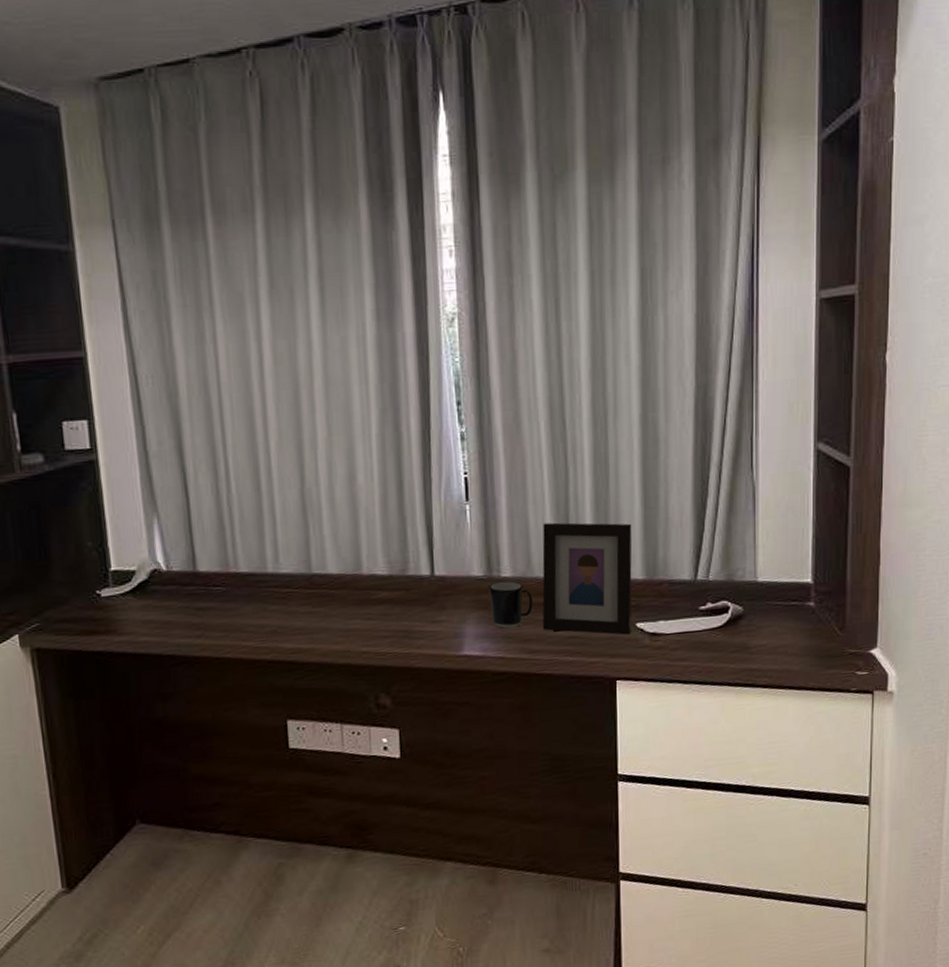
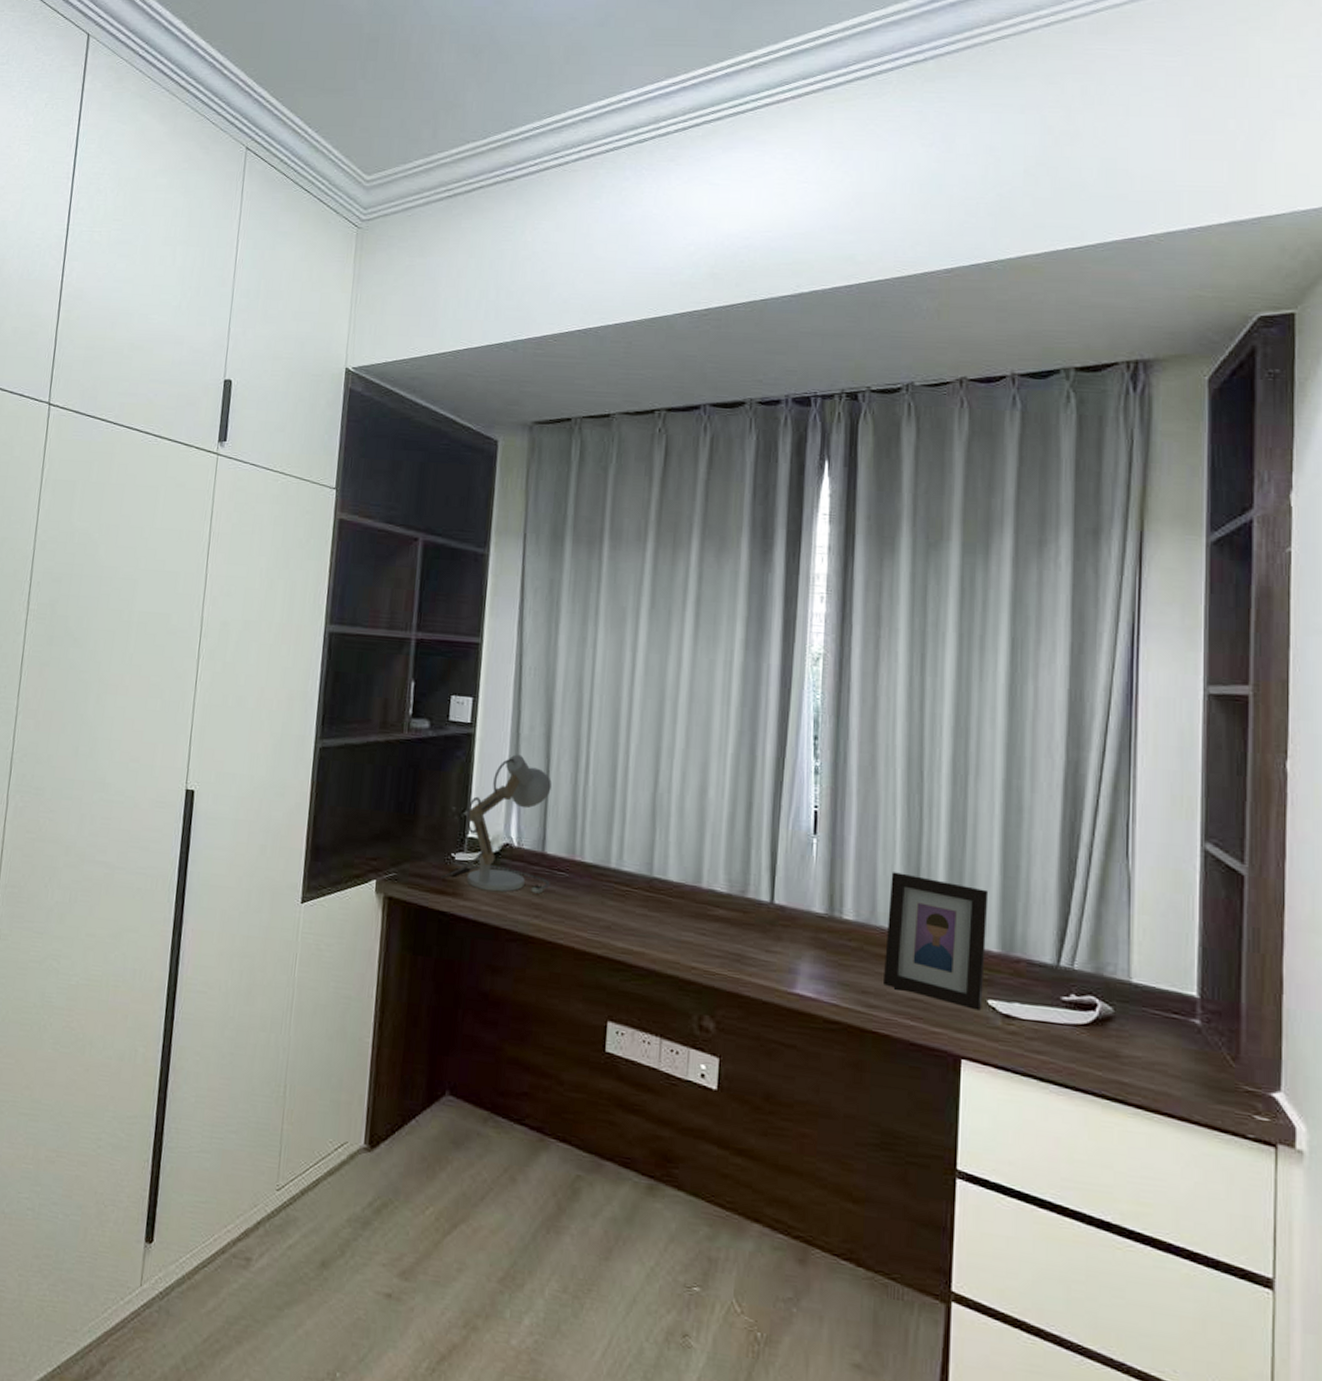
desk lamp: none [88,473,208,622] -> present [439,754,552,894]
mug: present [489,580,533,629] -> none [828,922,874,976]

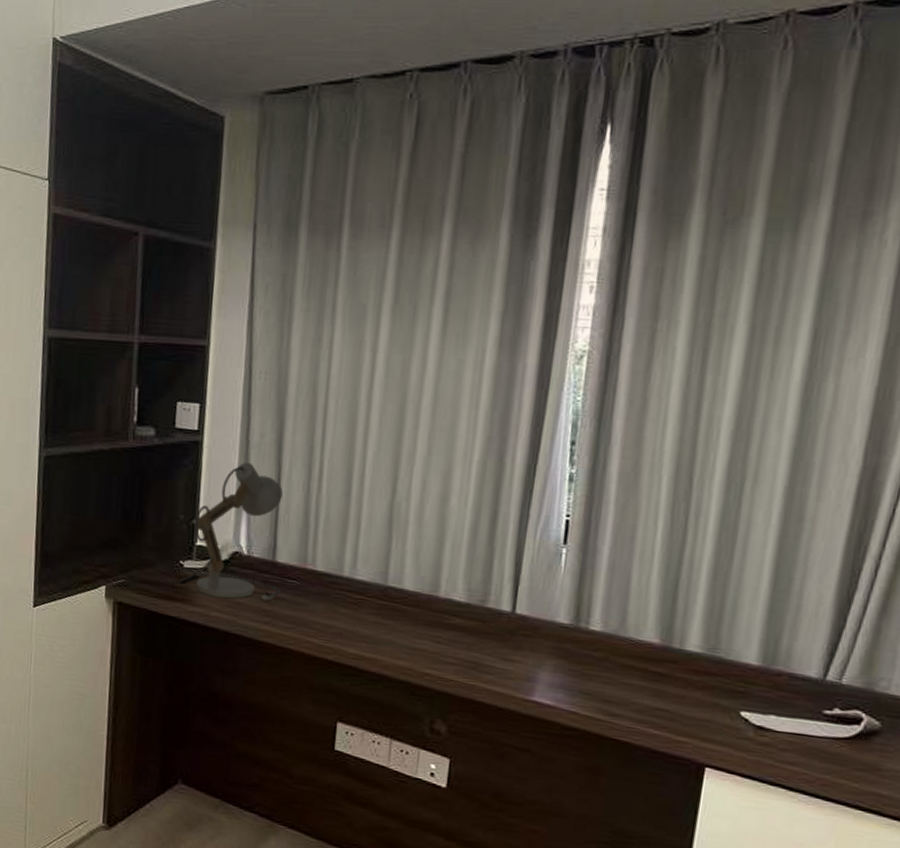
picture frame: present [884,872,989,1011] -> none [628,583,755,722]

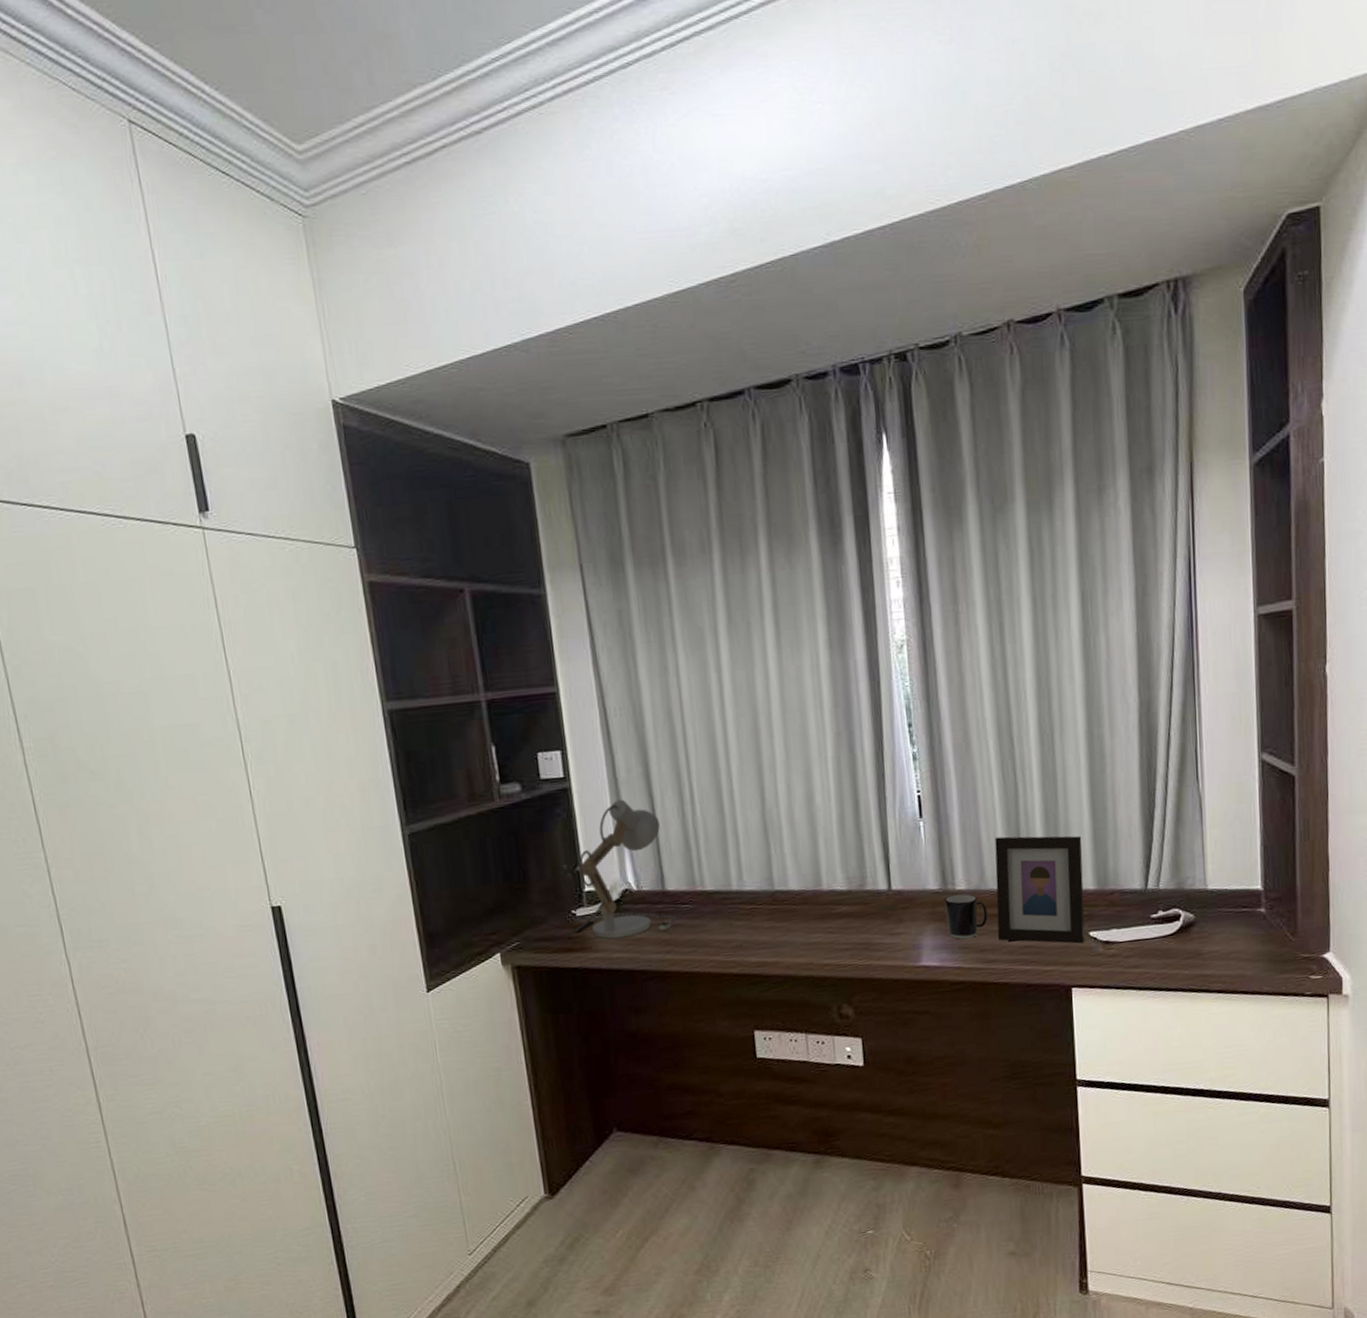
mug: none [571,633,621,685] -> present [944,893,988,939]
picture frame: none [628,583,755,722] -> present [994,835,1085,944]

